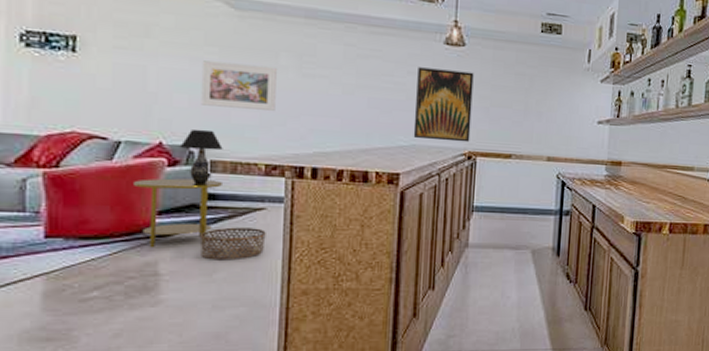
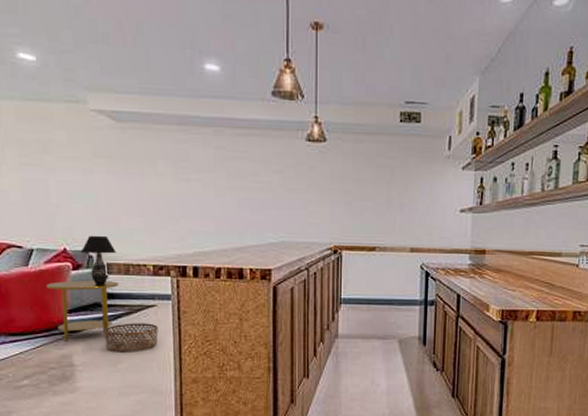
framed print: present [201,60,277,111] -> none [92,172,158,215]
wall art: present [413,67,474,142] -> none [281,165,336,237]

